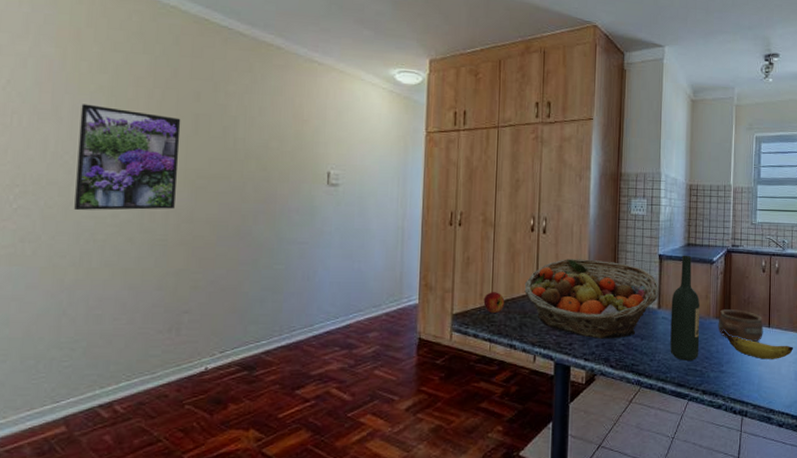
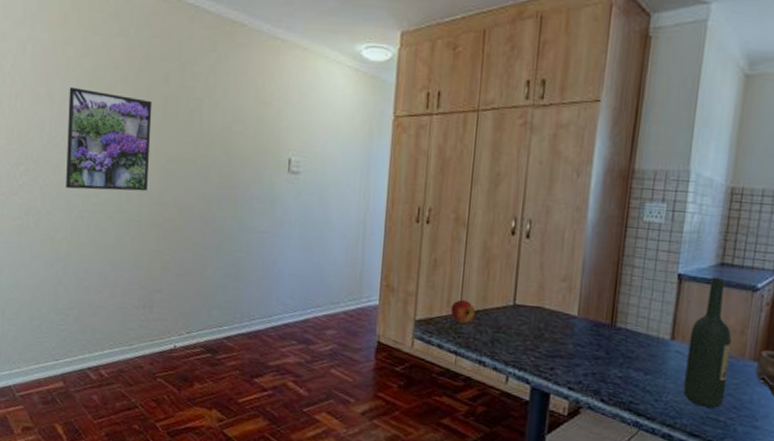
fruit basket: present [524,259,659,339] -> none [499,270,675,370]

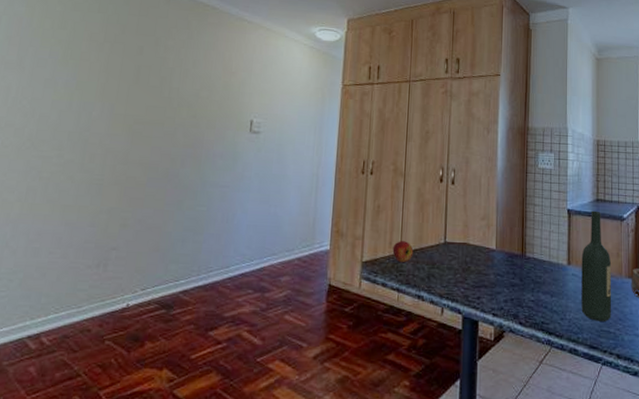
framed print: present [66,87,153,192] -> none [26,55,125,152]

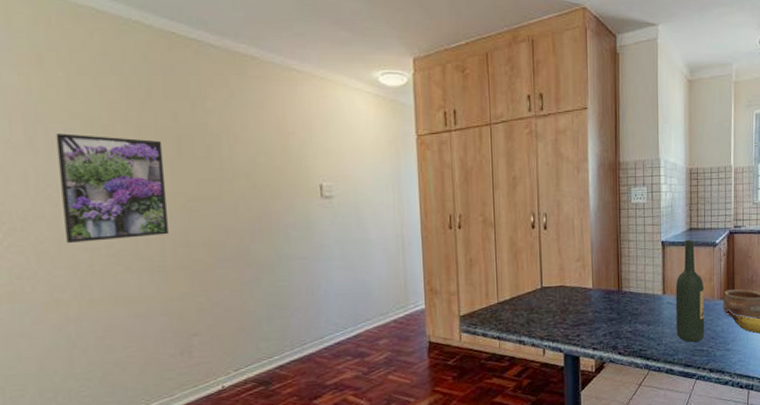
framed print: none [26,55,125,152] -> present [56,133,169,243]
apple: present [392,241,414,263] -> none [489,291,511,313]

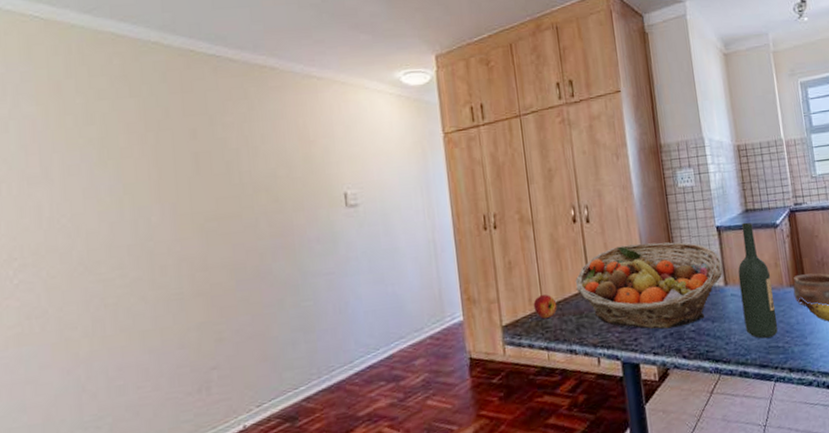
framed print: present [56,133,169,243] -> none [72,159,186,275]
apple: none [489,291,511,313] -> present [533,294,558,319]
fruit basket: none [529,251,663,328] -> present [575,242,723,329]

